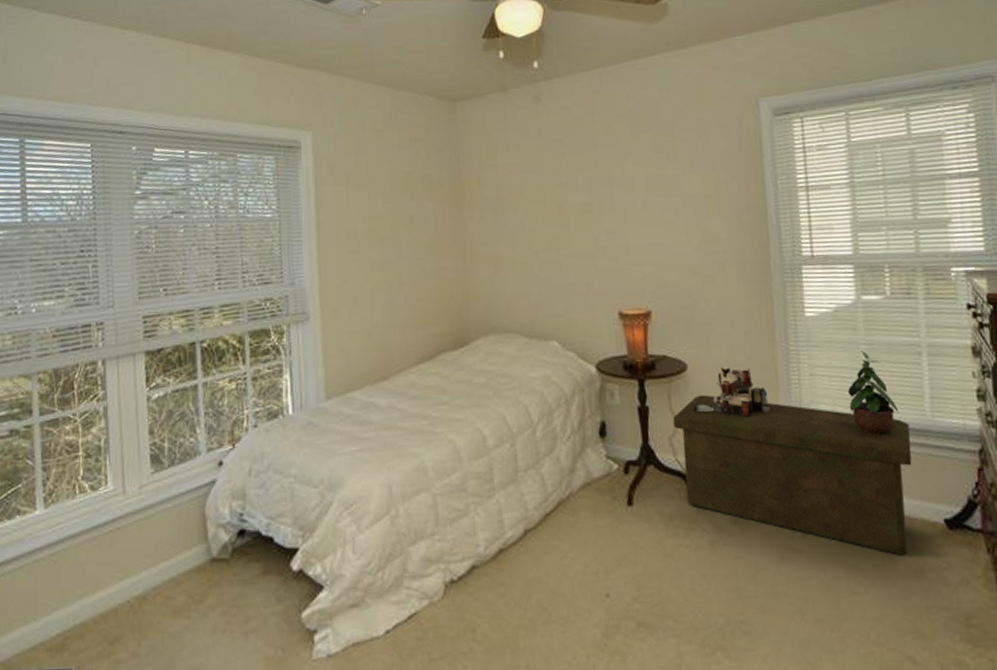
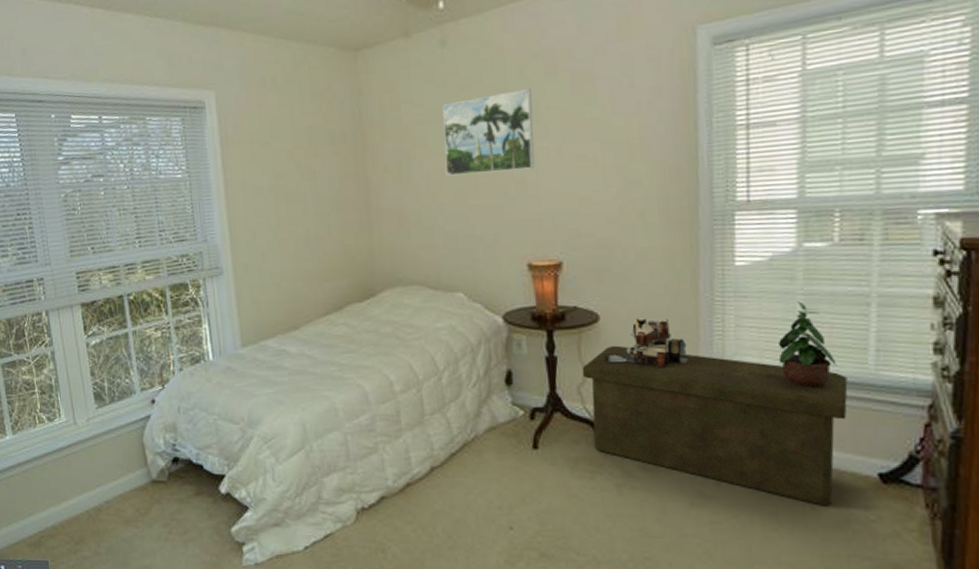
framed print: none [537,146,624,225] -> present [442,89,535,177]

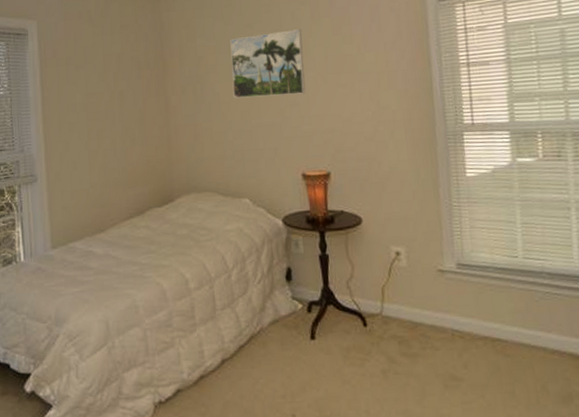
storage bench: present [582,345,848,506] -> none [349,244,562,384]
ruined building: present [605,317,688,368] -> none [368,220,435,264]
potted plant: present [778,301,837,388] -> none [504,206,550,280]

